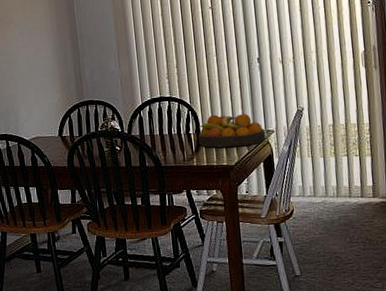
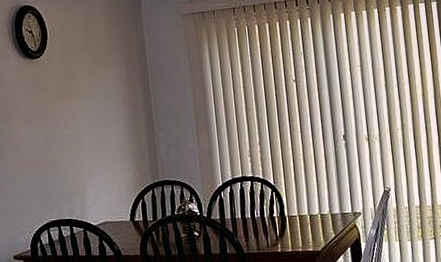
fruit bowl: present [198,114,266,148] -> none [282,195,353,232]

